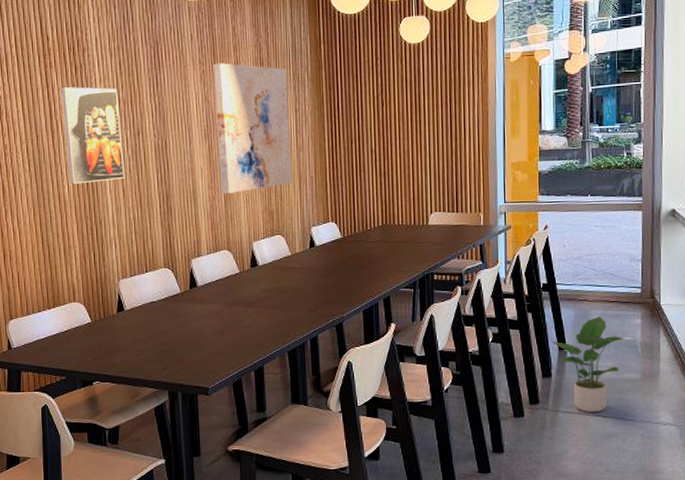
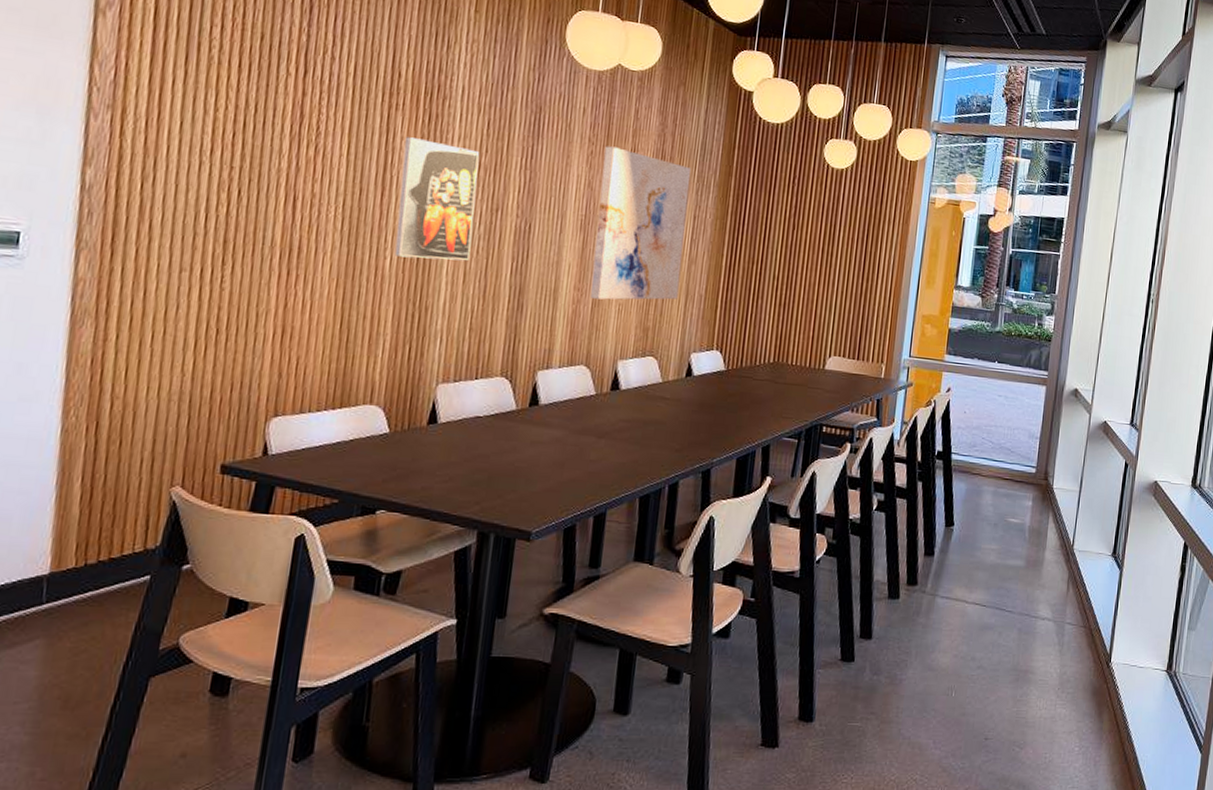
potted plant: present [551,316,625,413] -> none [938,493,1014,601]

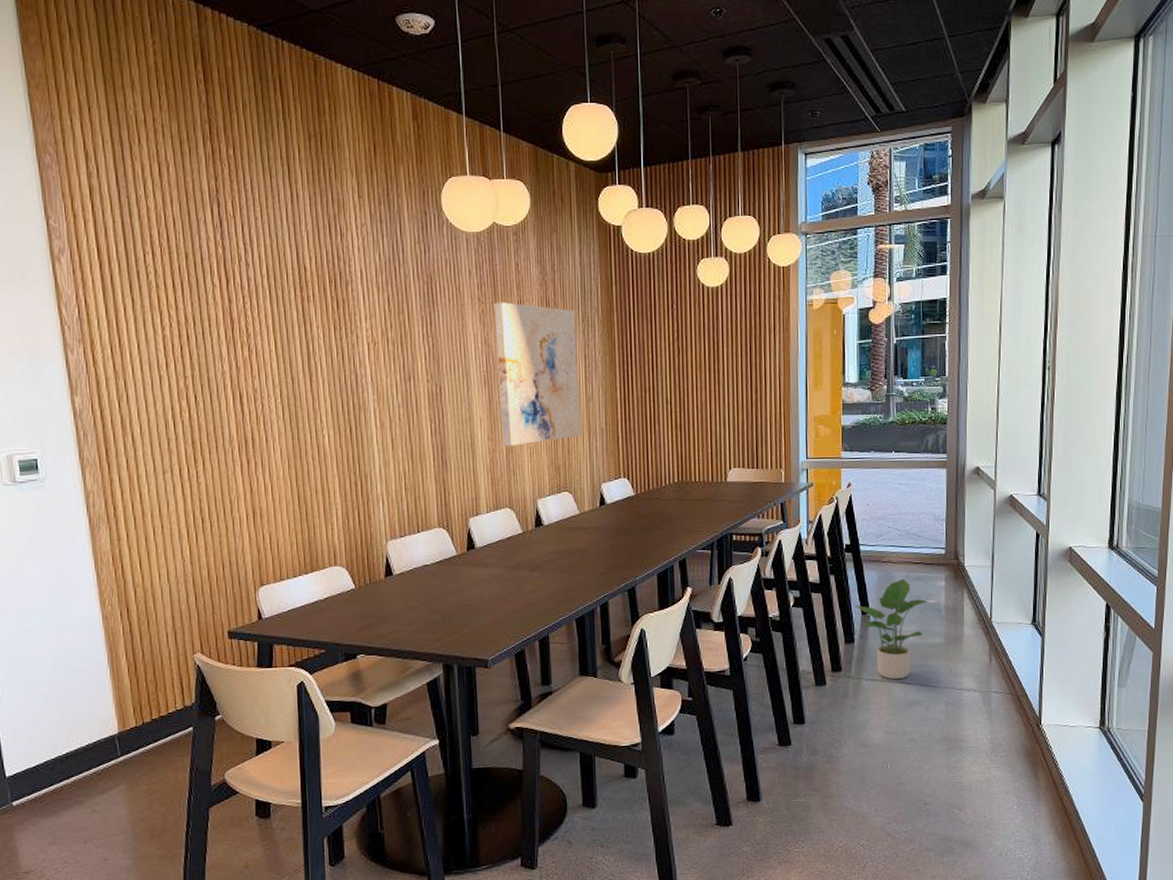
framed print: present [394,137,479,261] -> none [321,324,394,434]
potted plant: none [938,493,1014,601] -> present [854,578,929,680]

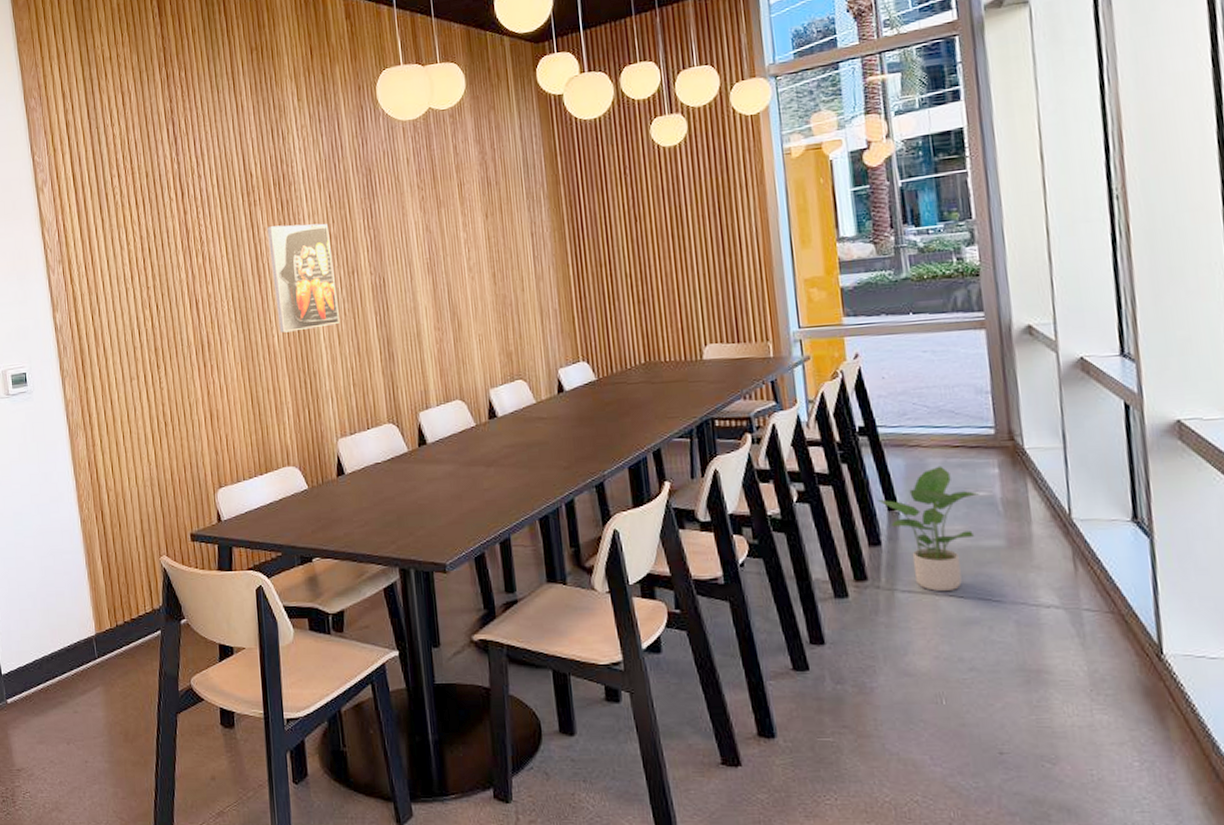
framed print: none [321,324,394,434] -> present [267,223,339,333]
wall art: present [494,302,581,446] -> none [434,186,533,335]

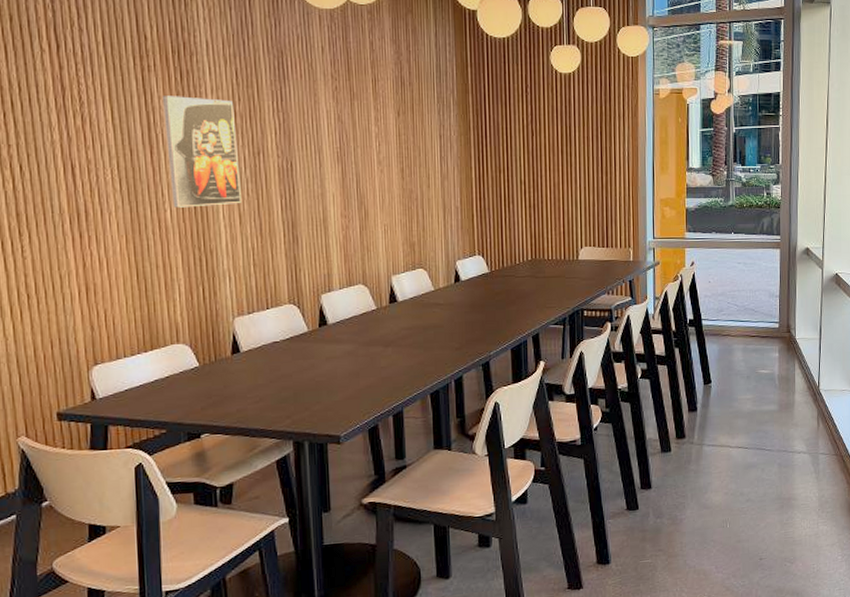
potted plant: present [876,465,979,592] -> none [697,350,764,445]

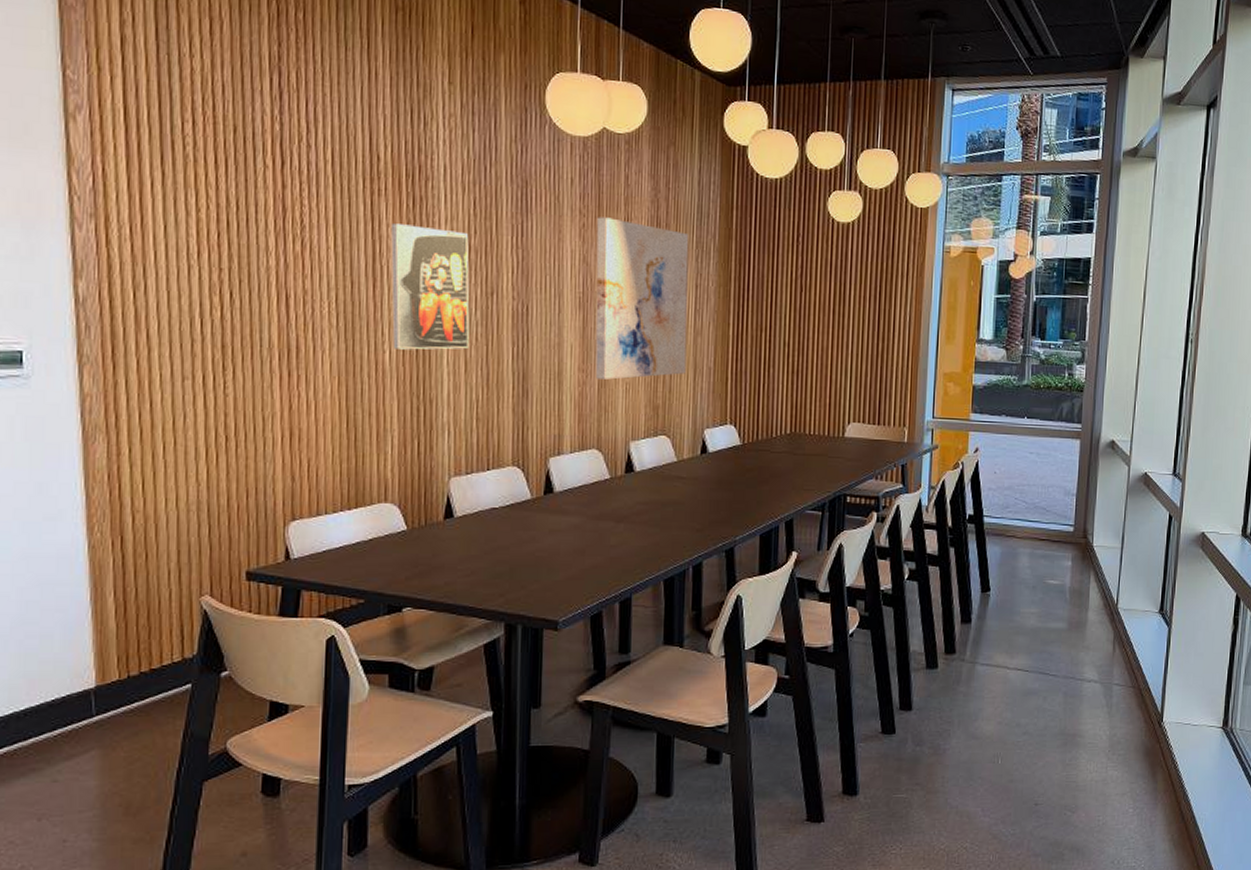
wall art: none [348,80,436,223] -> present [595,217,689,380]

